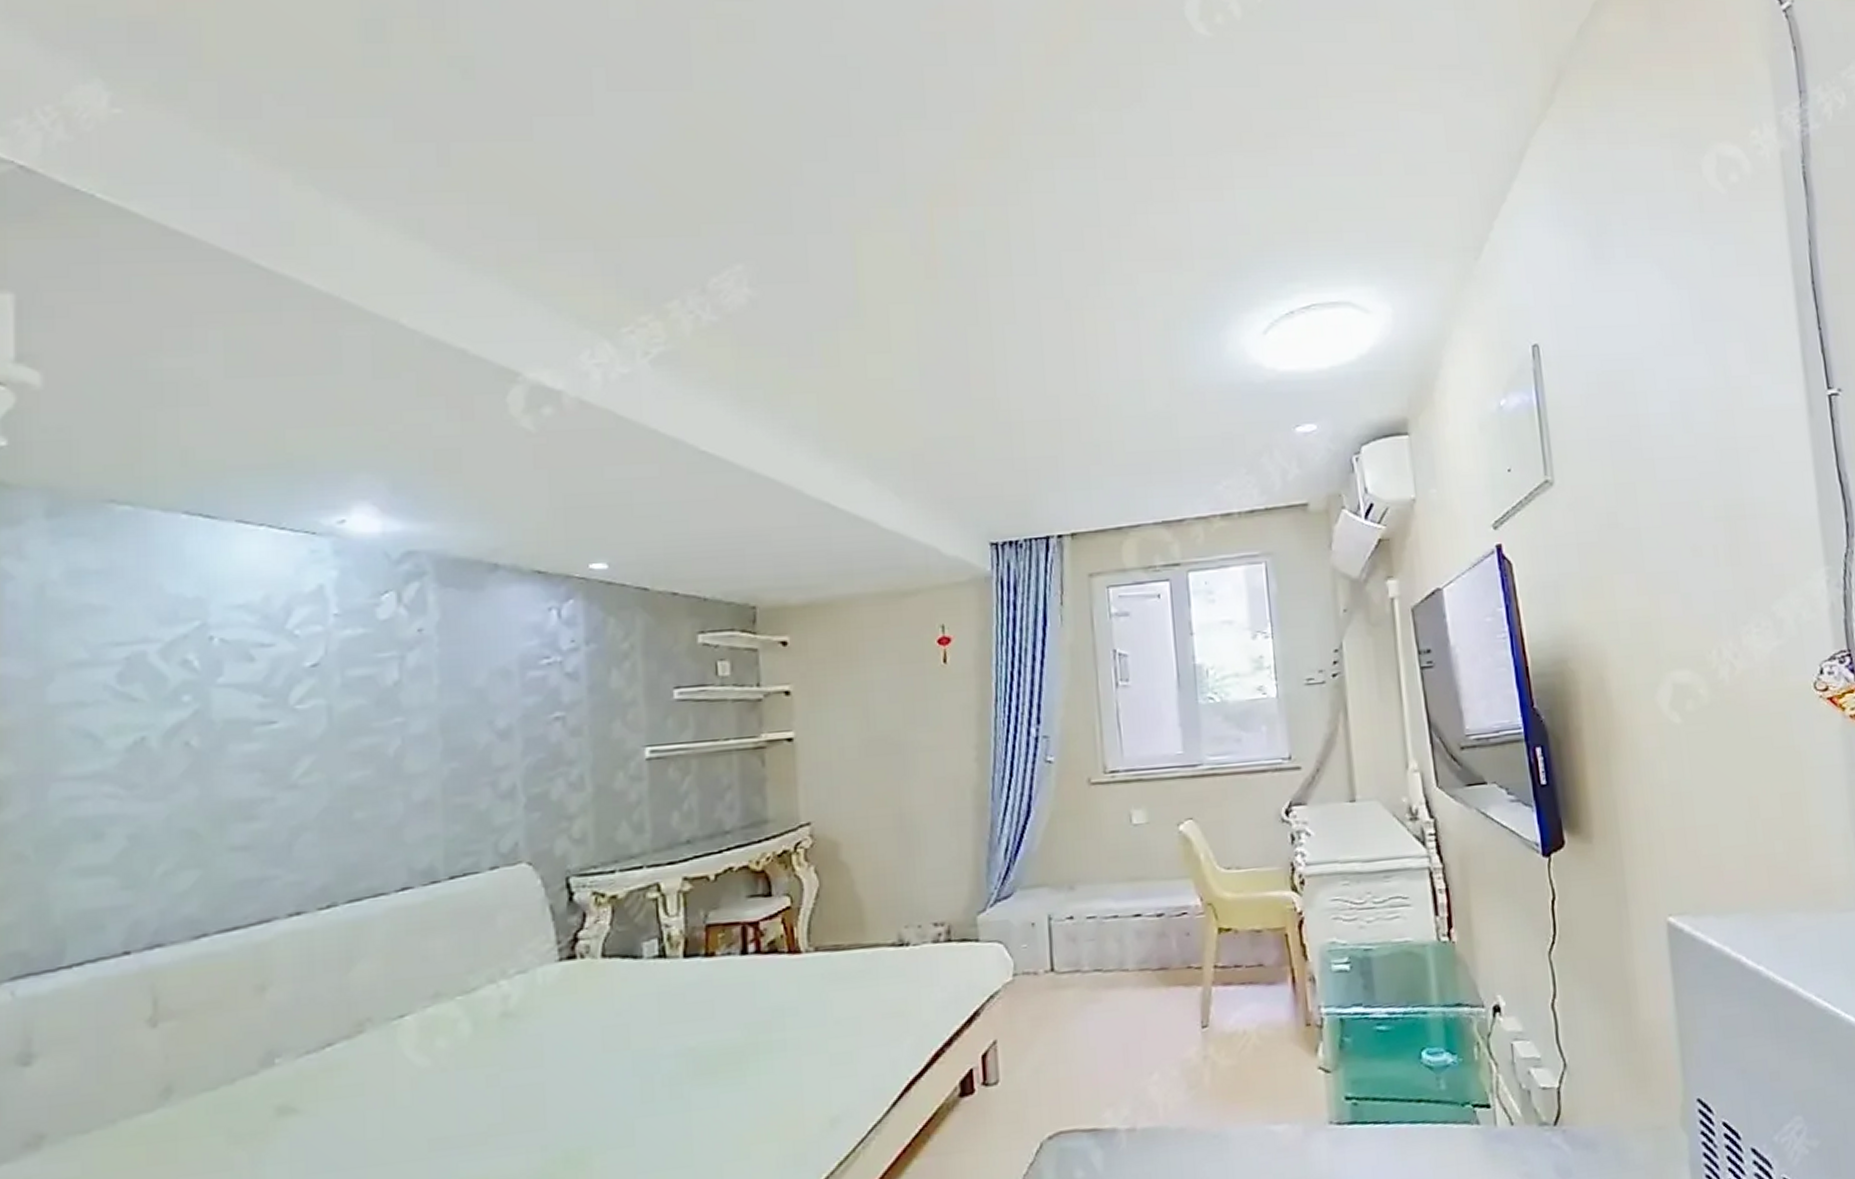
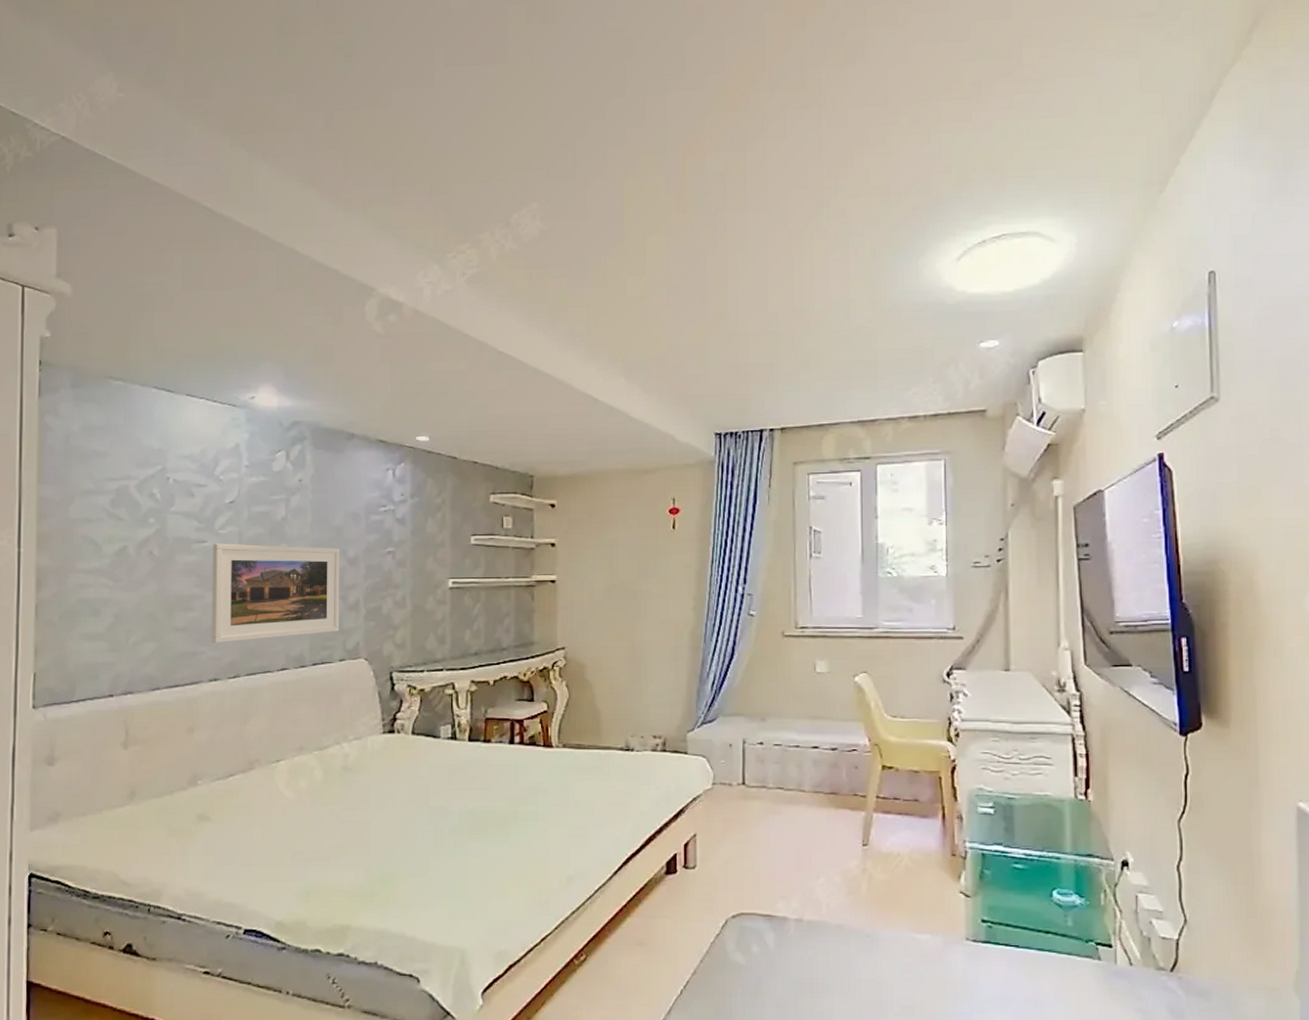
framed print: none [286,717,489,864] -> present [211,543,340,644]

